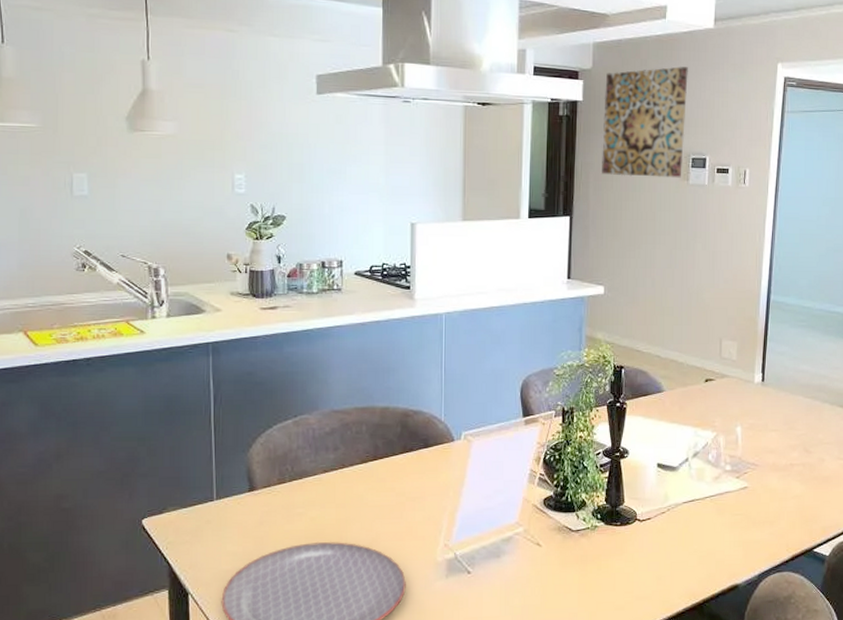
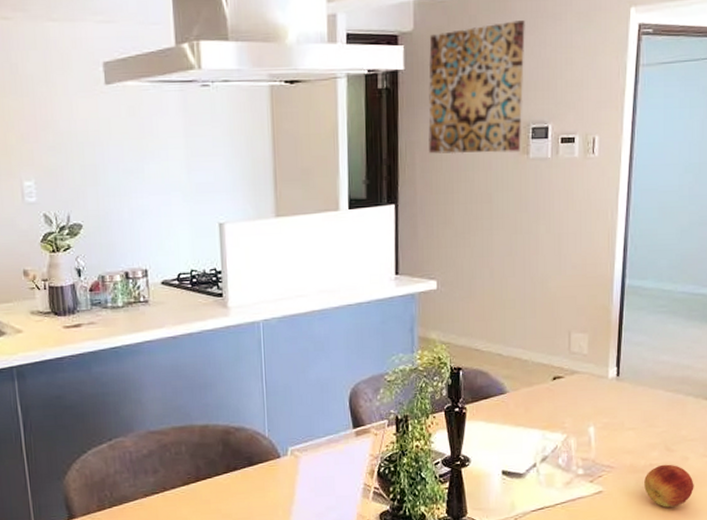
fruit: none [785,464,829,505] -> present [644,464,694,508]

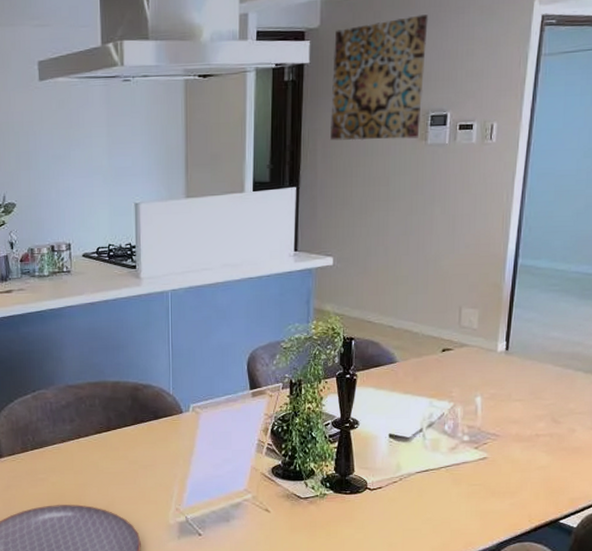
fruit: present [644,464,694,508] -> none [529,435,580,476]

